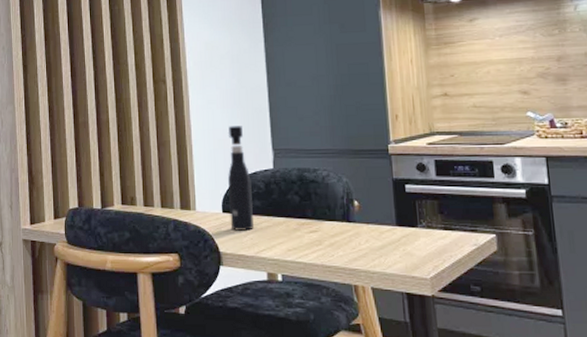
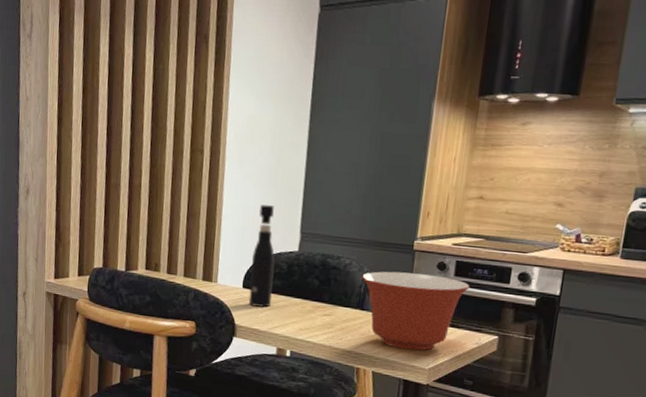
mixing bowl: none [342,177,455,259] -> present [362,271,470,351]

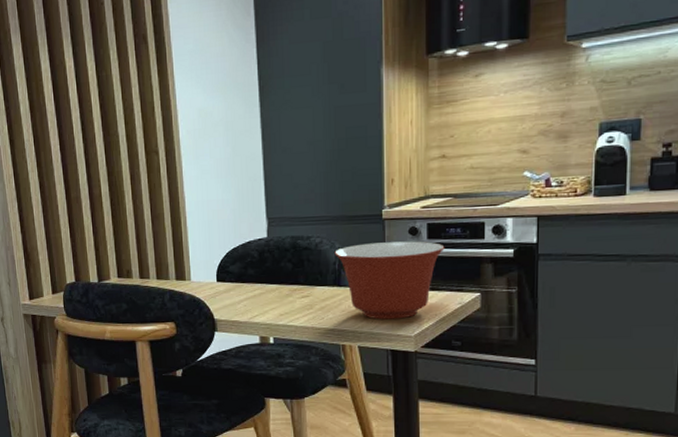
pepper grinder: present [248,205,275,308] -> none [222,195,247,299]

